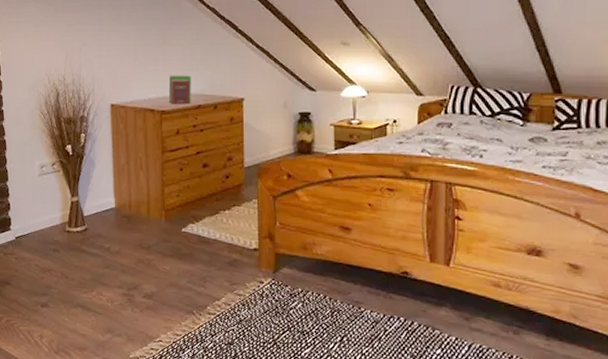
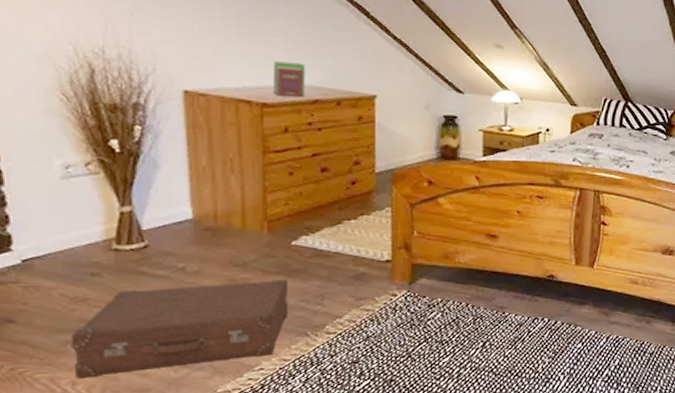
suitcase: none [40,261,180,334] -> present [70,279,289,378]

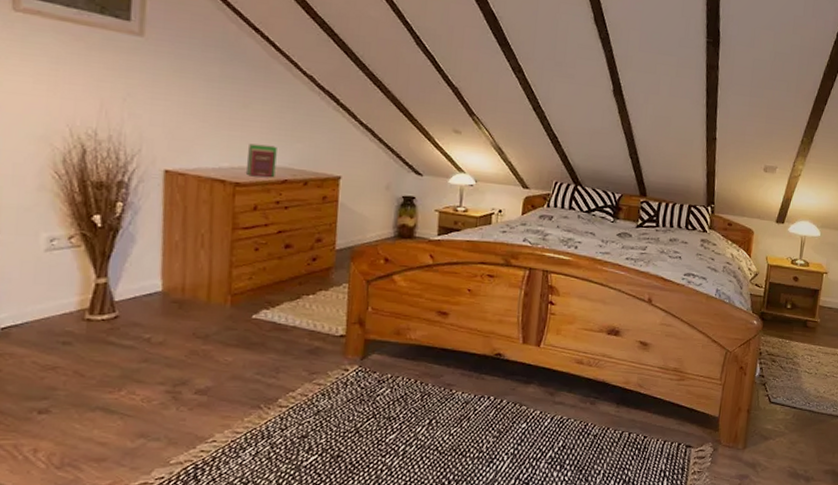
suitcase: present [70,279,289,378] -> none [37,351,247,446]

